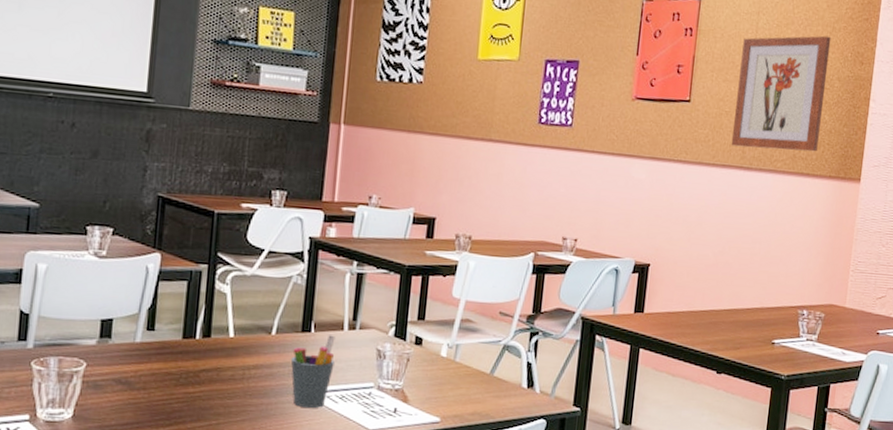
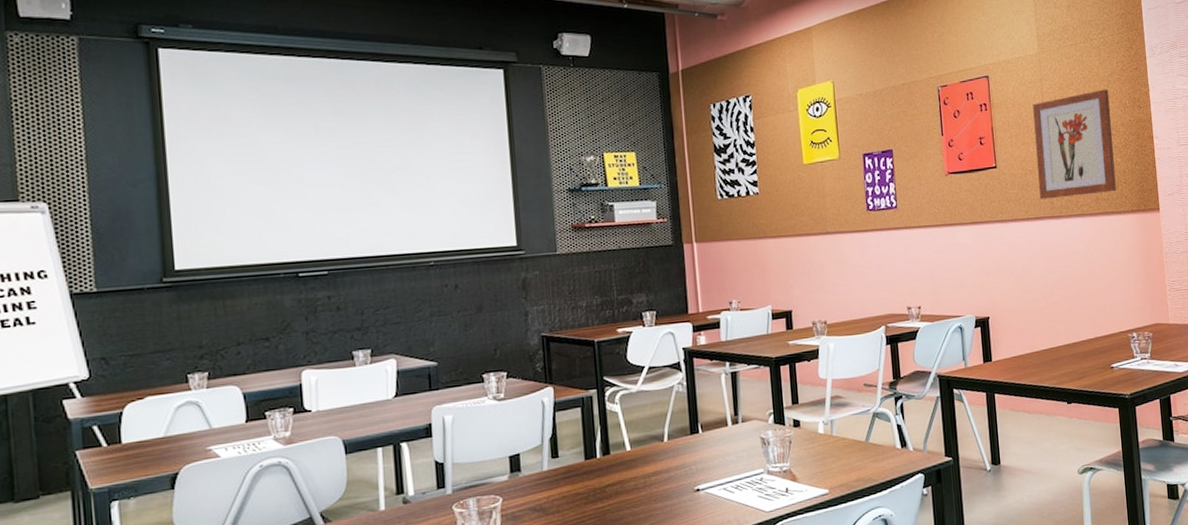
pen holder: present [290,335,335,408] -> none [685,432,725,503]

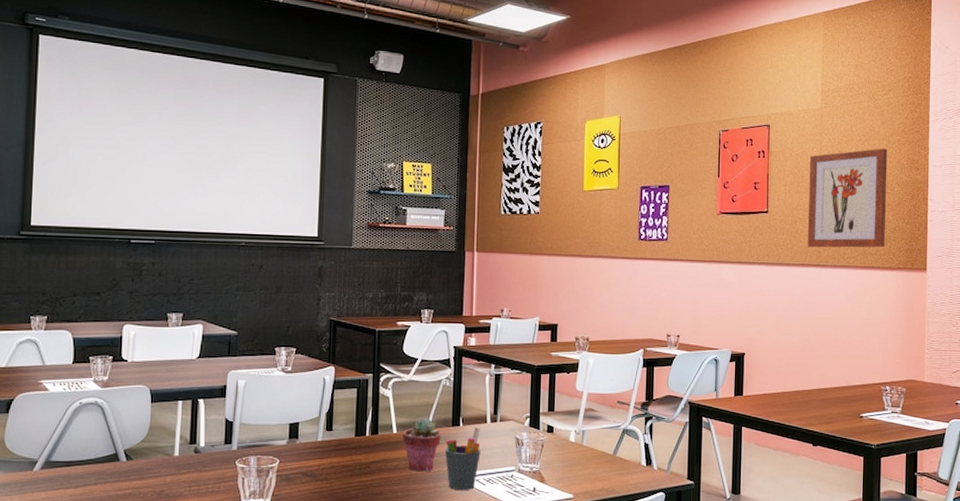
potted succulent: none [637,429,680,489] -> present [403,418,441,472]
pen holder: none [685,432,725,503] -> present [444,427,481,490]

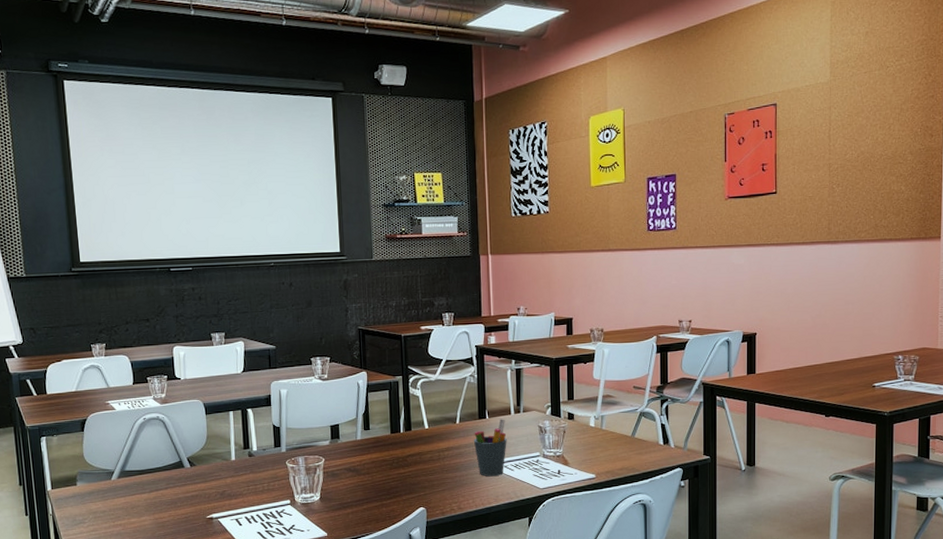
potted succulent: present [403,418,441,472] -> none [434,413,469,462]
wall art: present [807,148,888,248] -> none [817,117,900,225]

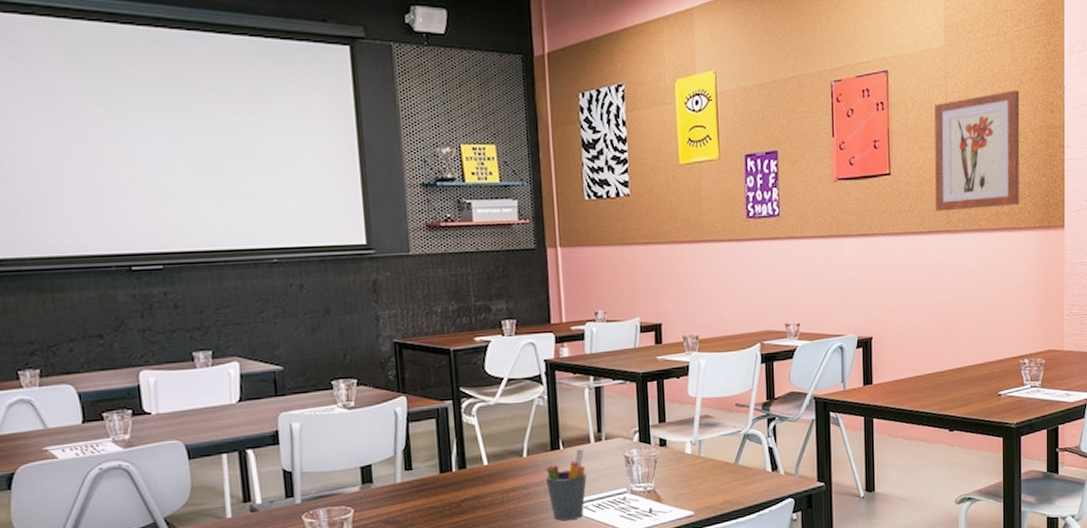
wall art: none [817,117,900,225] -> present [934,90,1020,212]

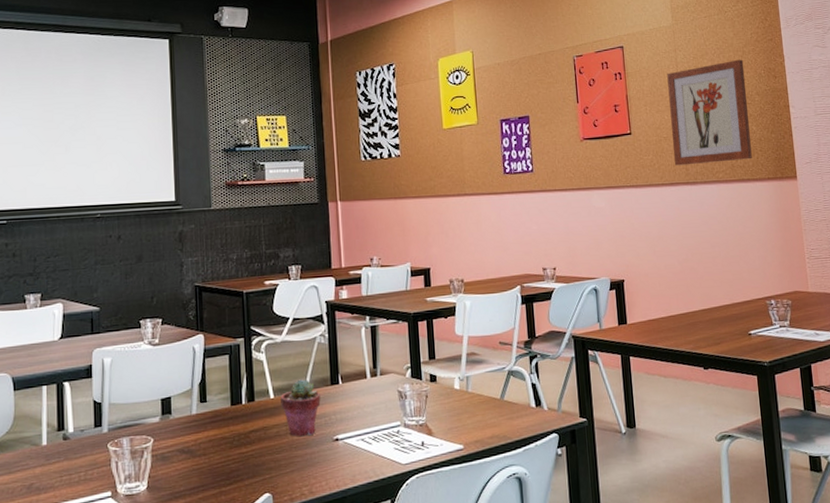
potted succulent: none [495,444,540,505] -> present [280,379,321,437]
pen holder: present [545,449,587,521] -> none [325,384,363,452]

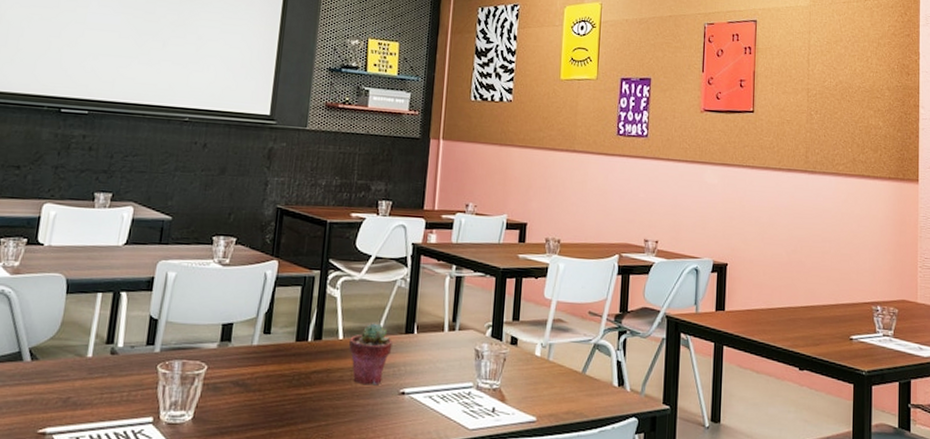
wall art: present [667,59,752,166] -> none [794,50,878,156]

